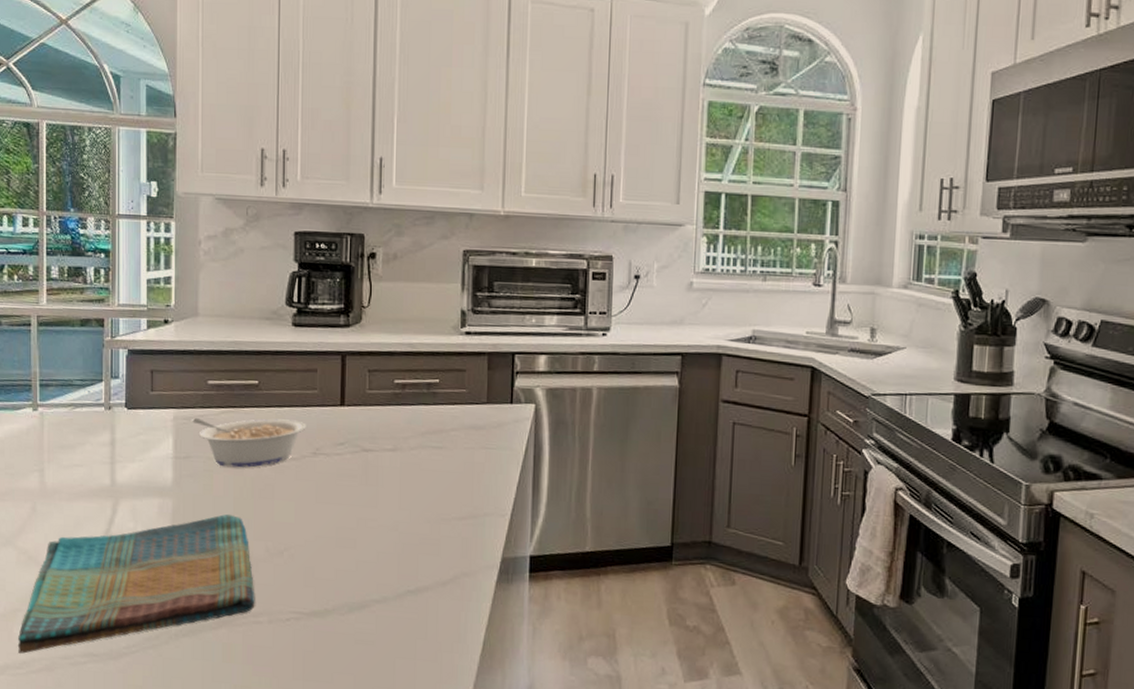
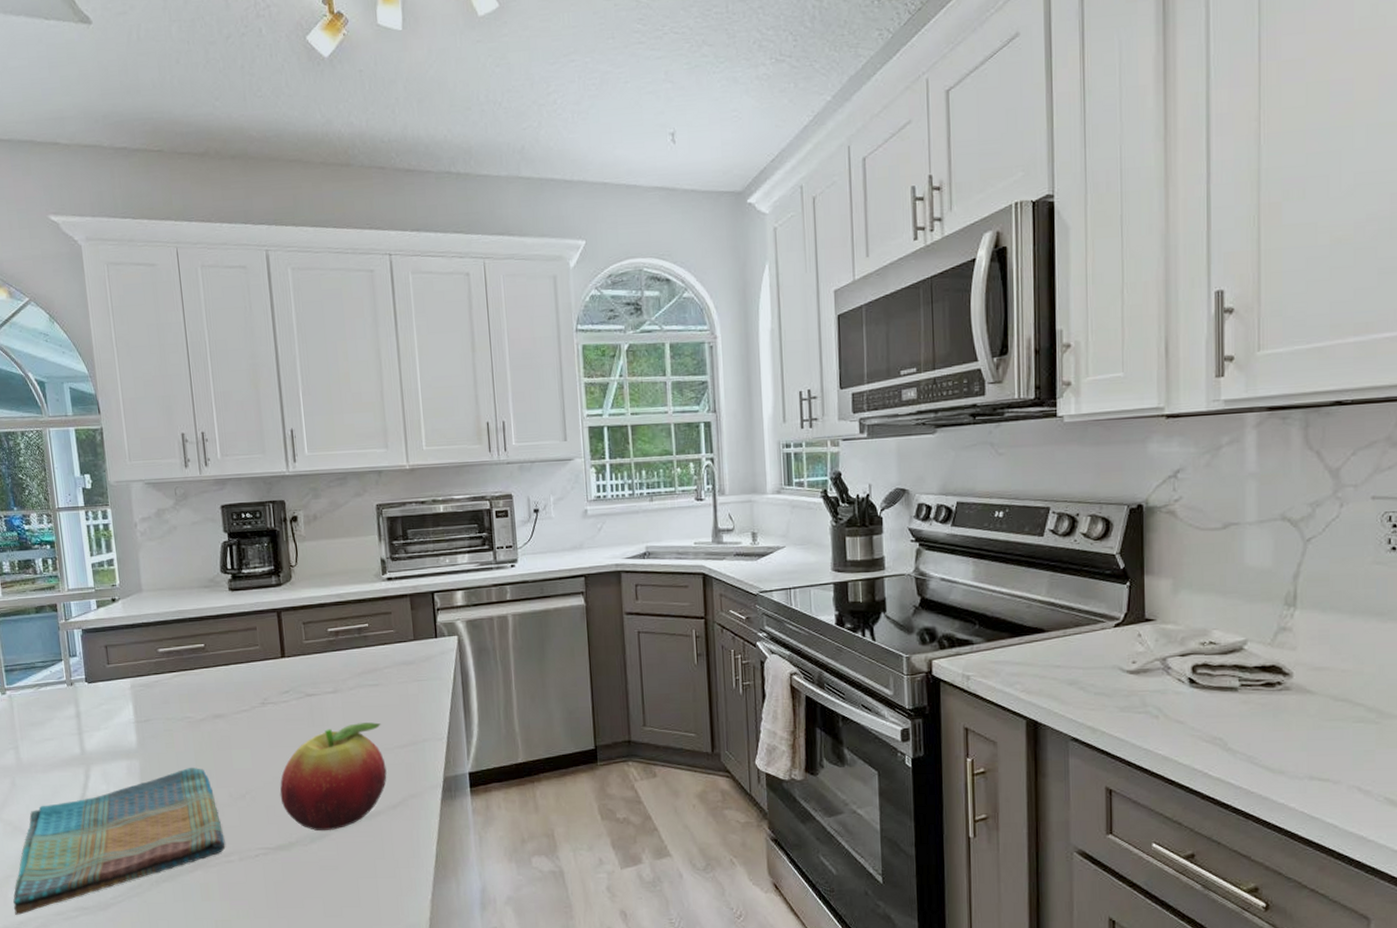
legume: present [191,418,306,468] -> none [147,675,253,725]
fruit: none [321,487,440,602] -> present [280,722,387,831]

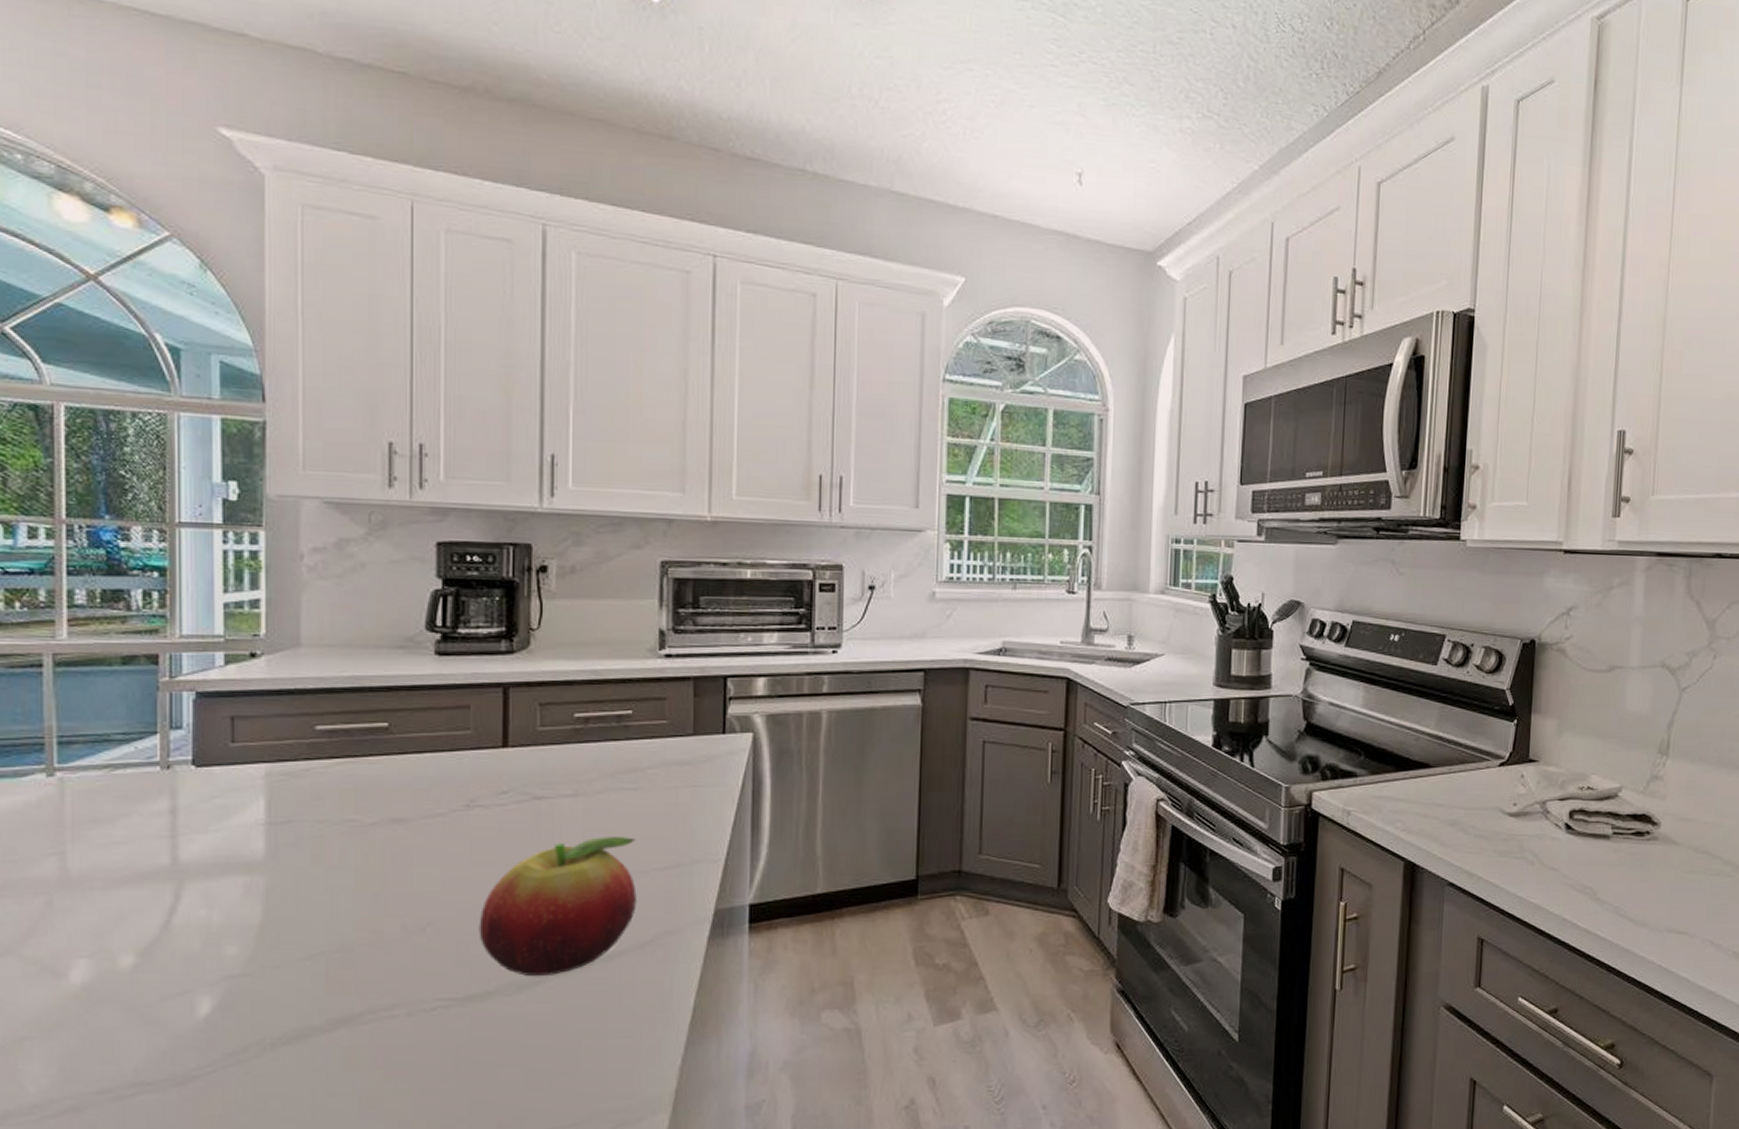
dish towel: present [13,767,226,915] -> none [26,887,387,1095]

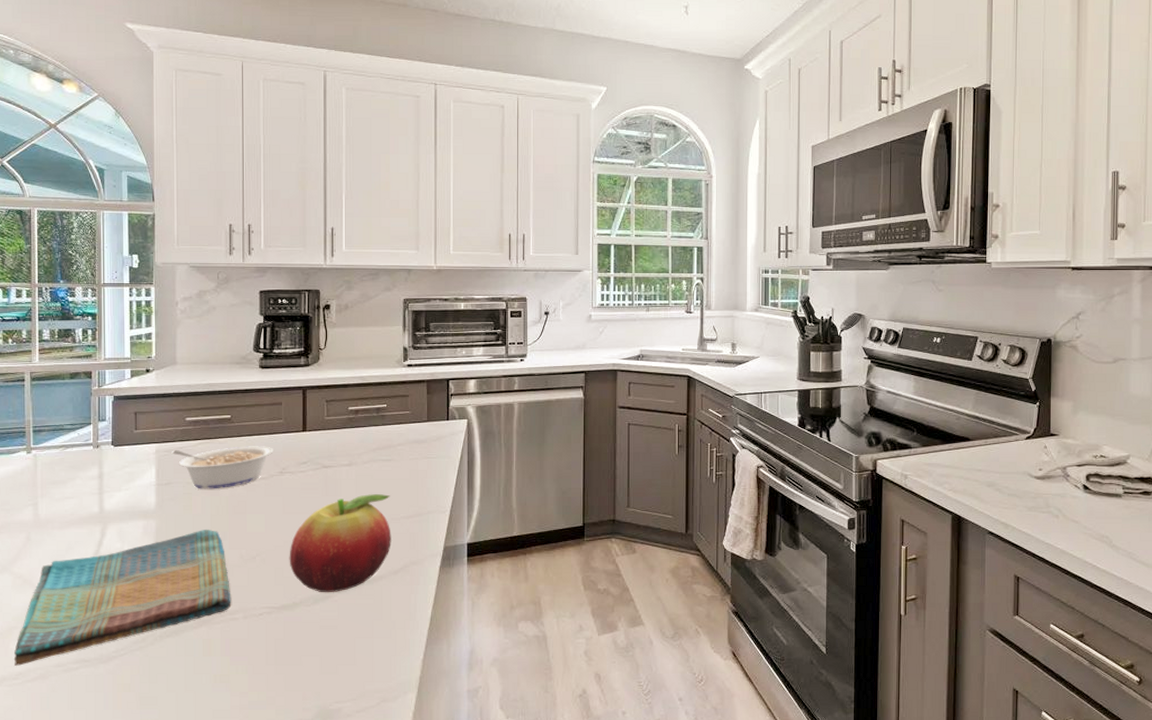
dish towel: none [26,887,387,1095] -> present [14,529,232,666]
legume: none [291,767,456,831] -> present [171,446,273,489]

